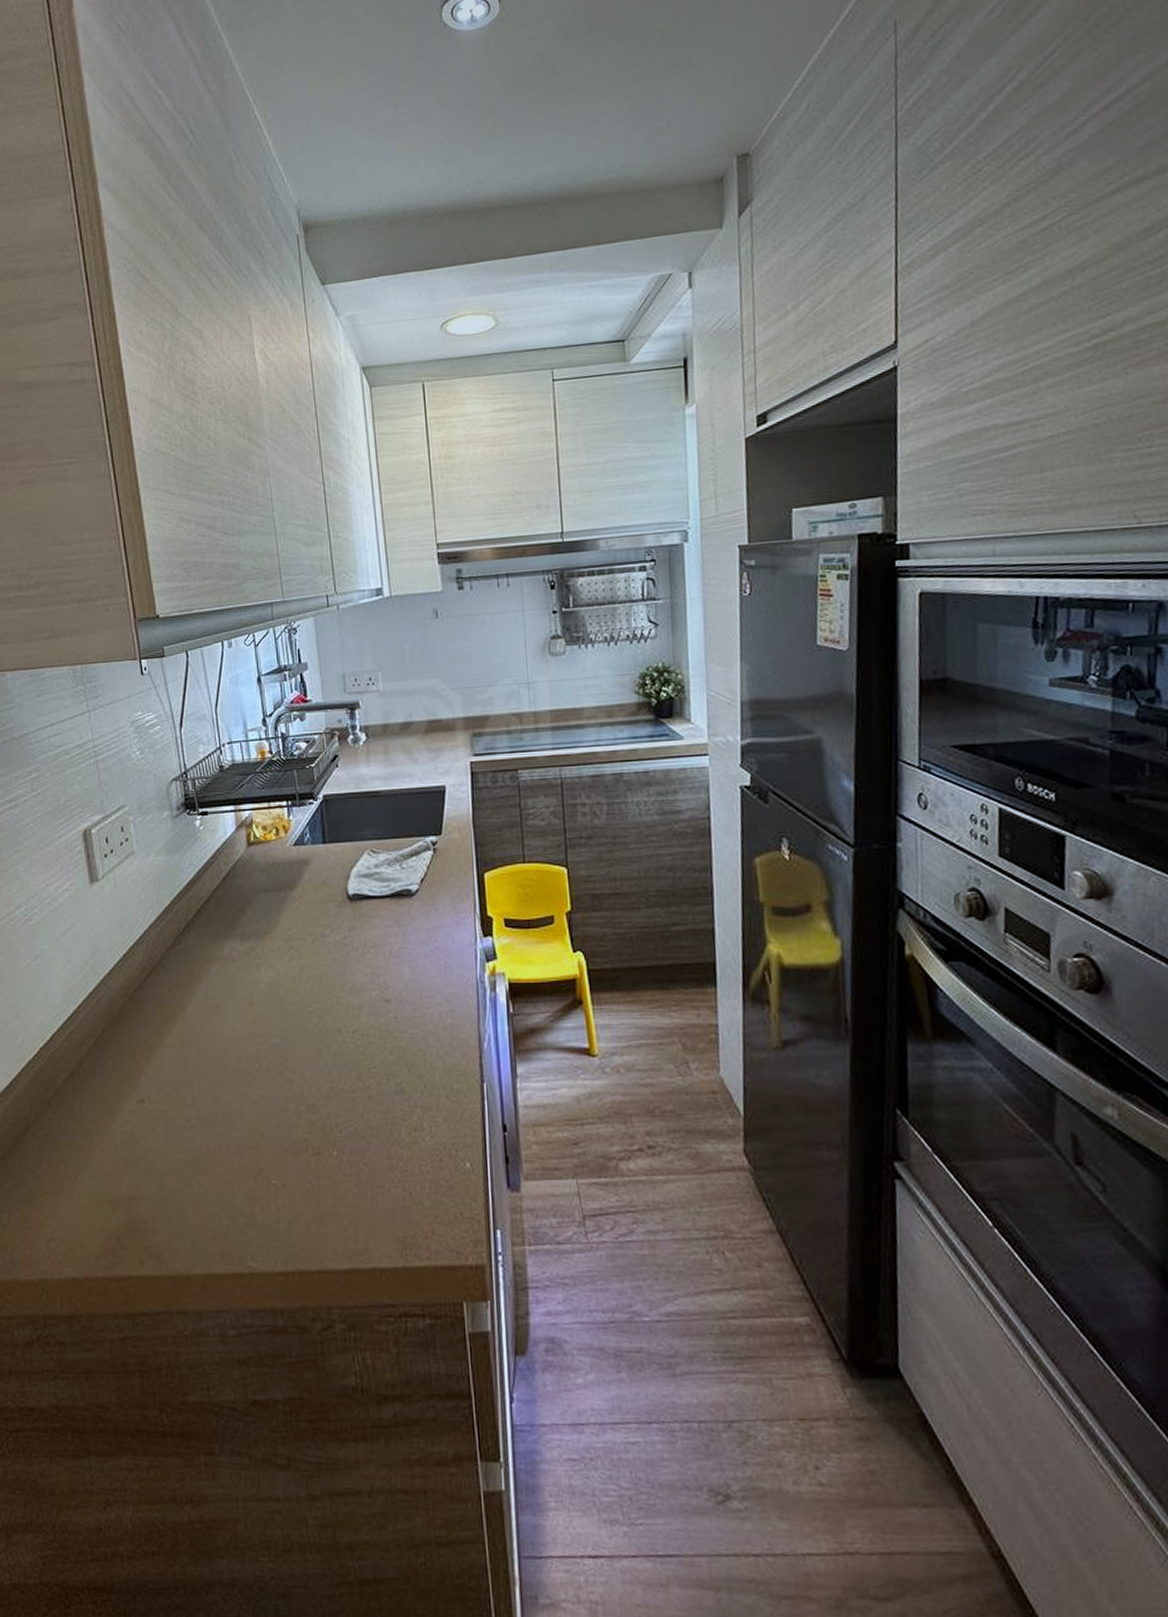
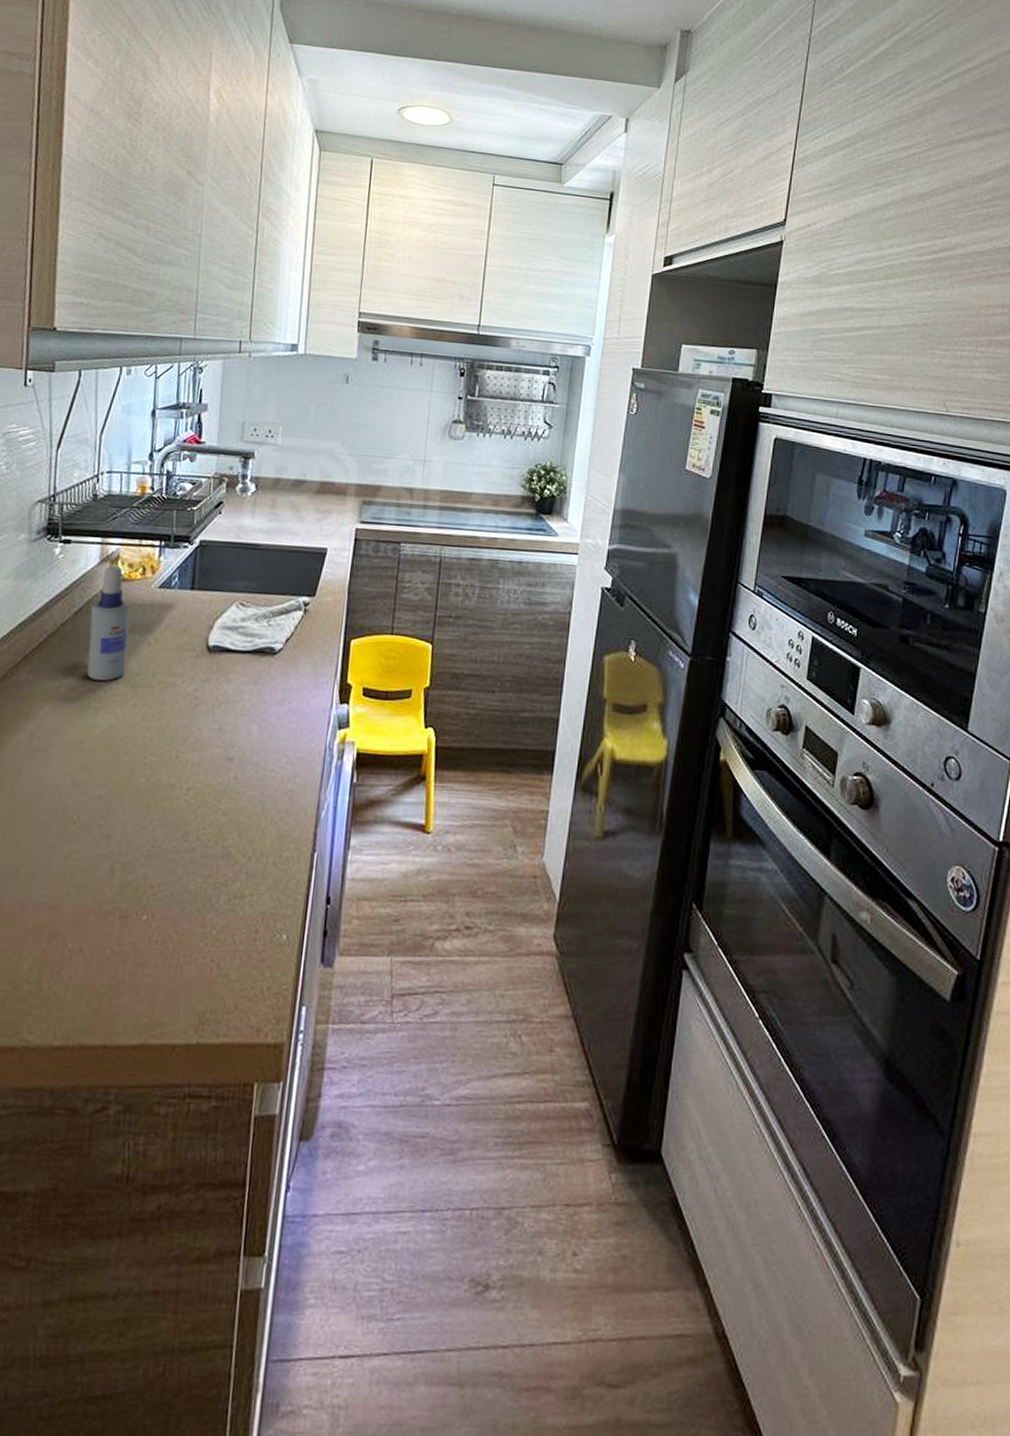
spray bottle: none [236,830,278,938] -> present [86,566,130,681]

